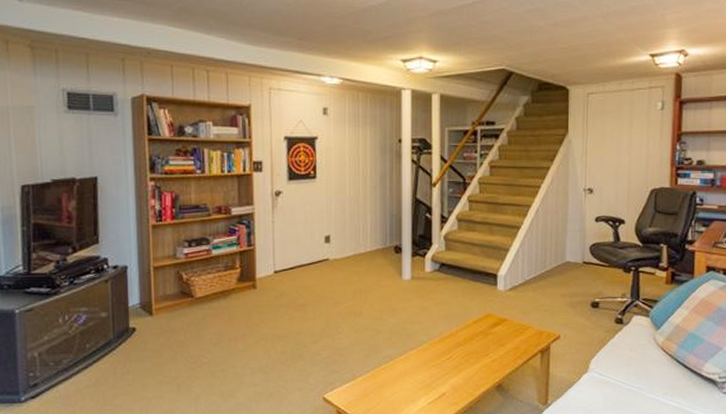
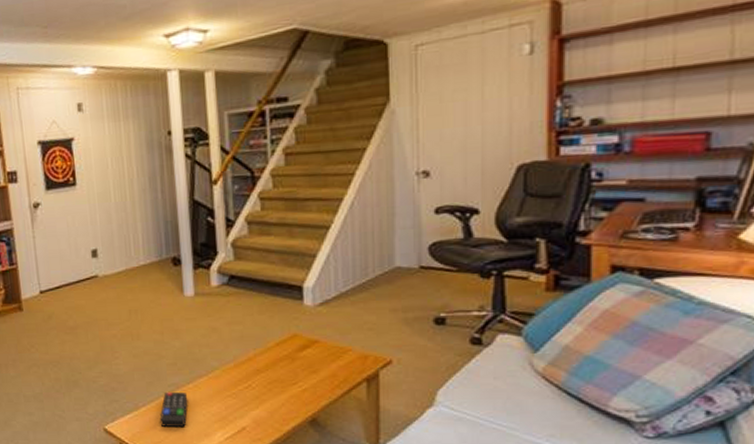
remote control: none [373,363,399,394] -> present [159,391,188,427]

